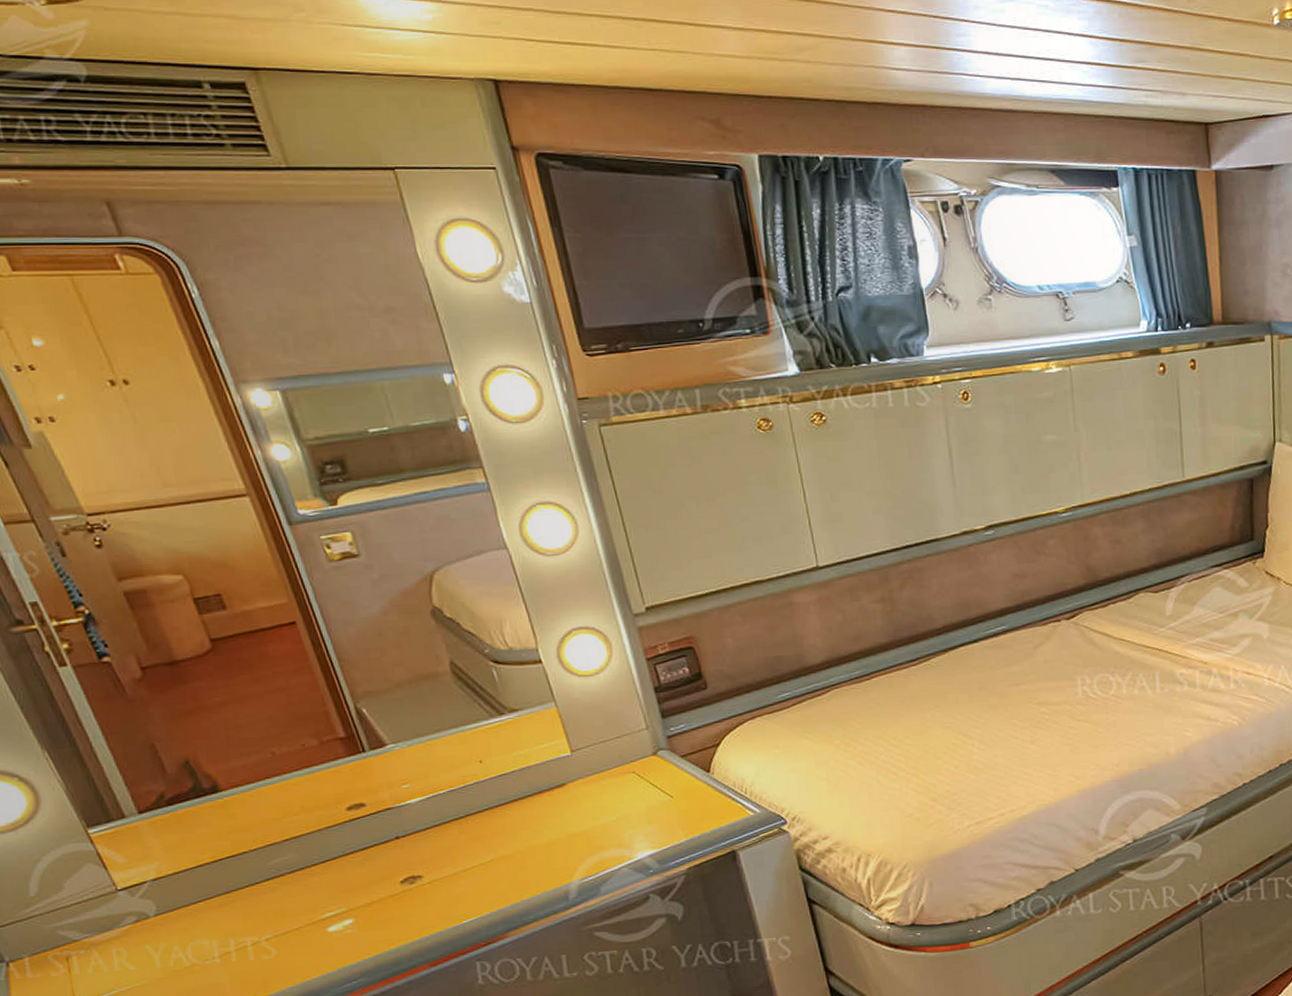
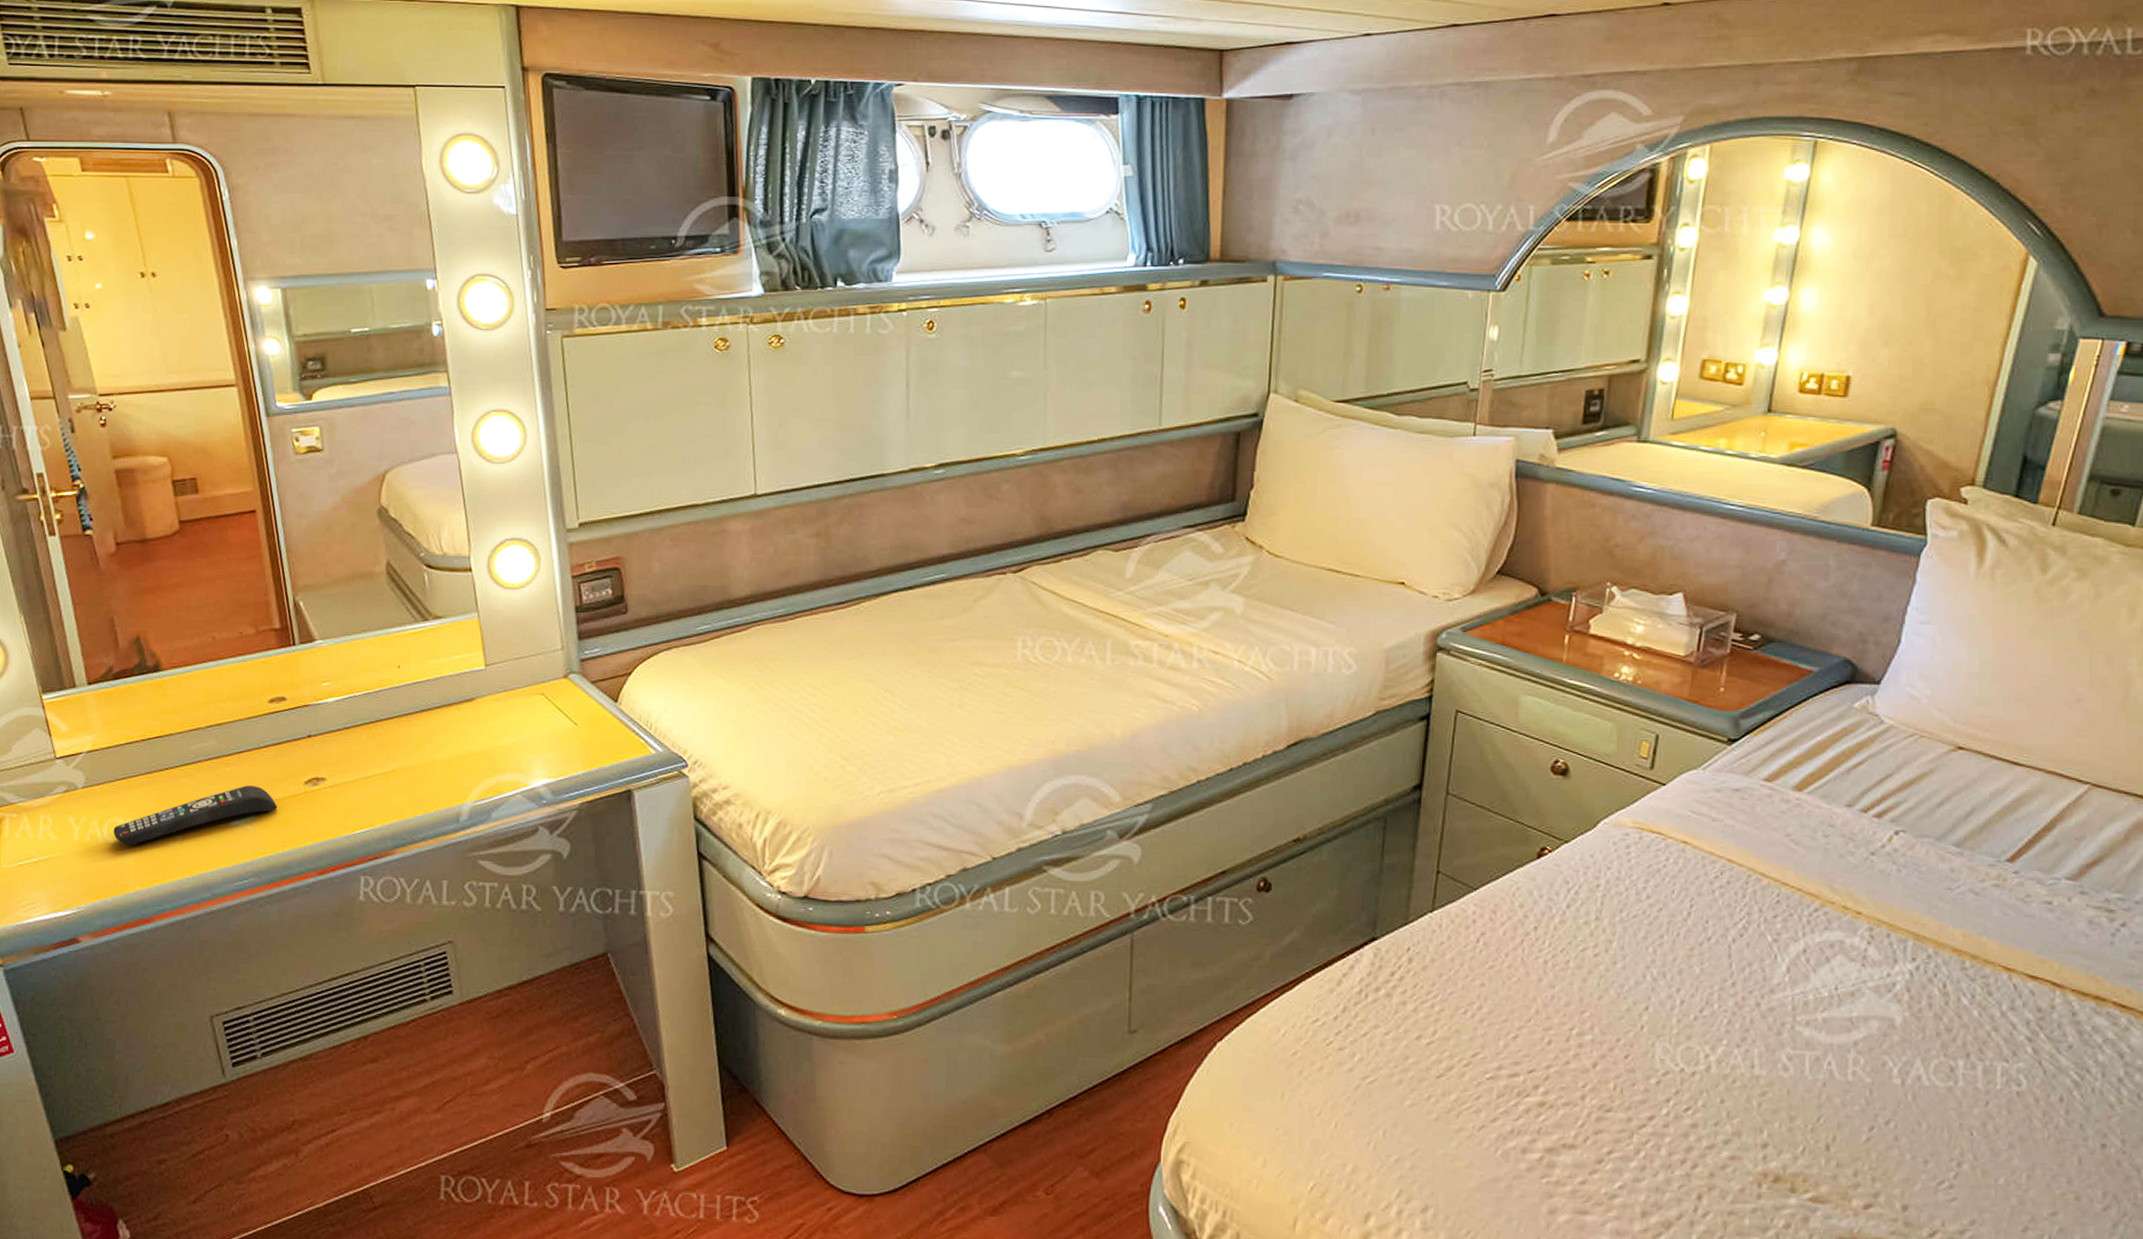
remote control: none [198,891,376,967] -> present [113,785,278,847]

